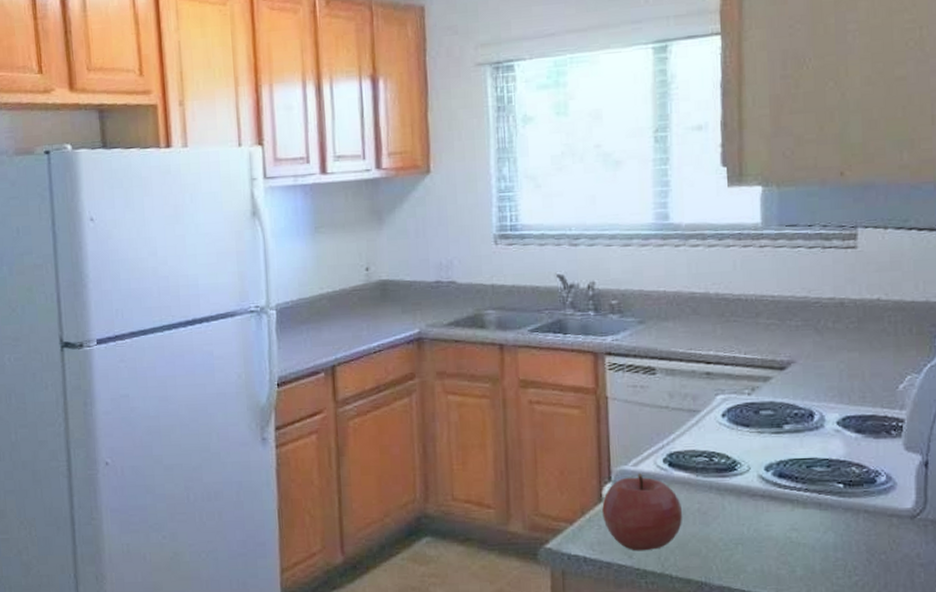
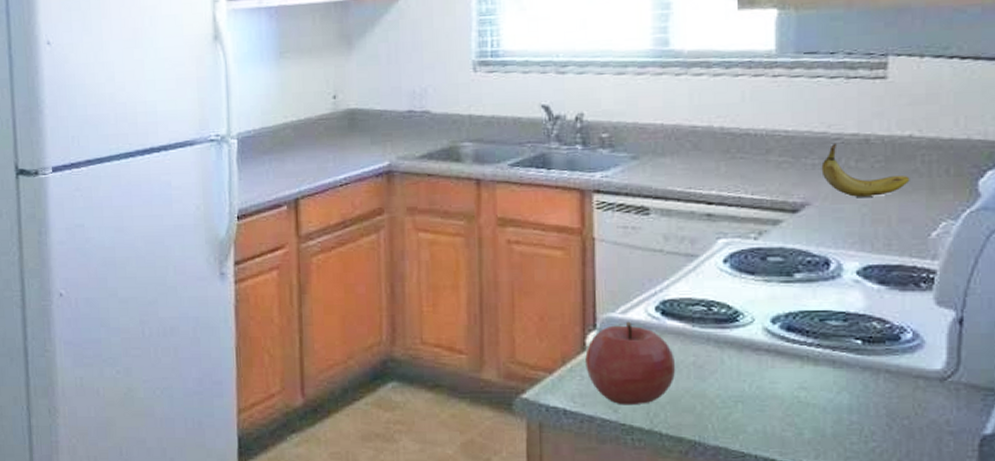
fruit: none [804,306,880,355] -> present [821,142,910,197]

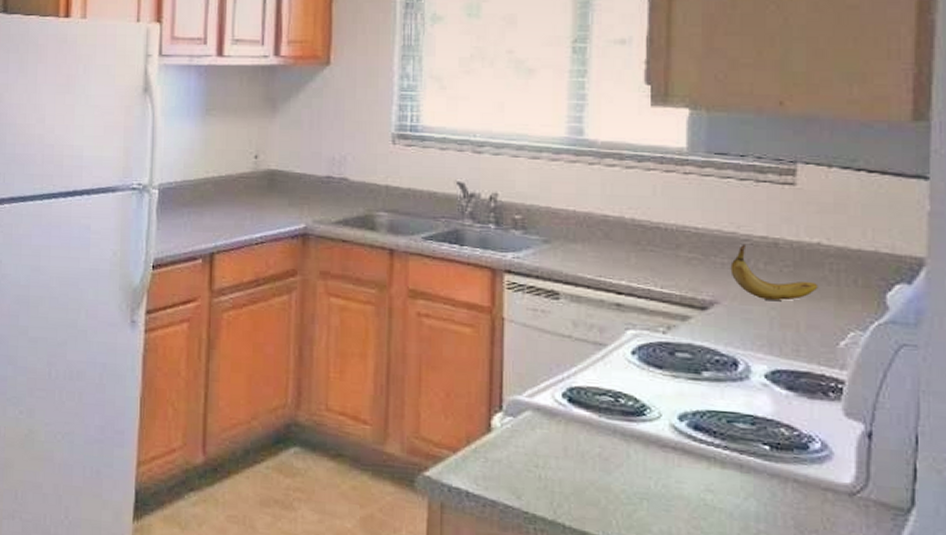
fruit: present [585,321,676,406] -> none [490,405,581,493]

